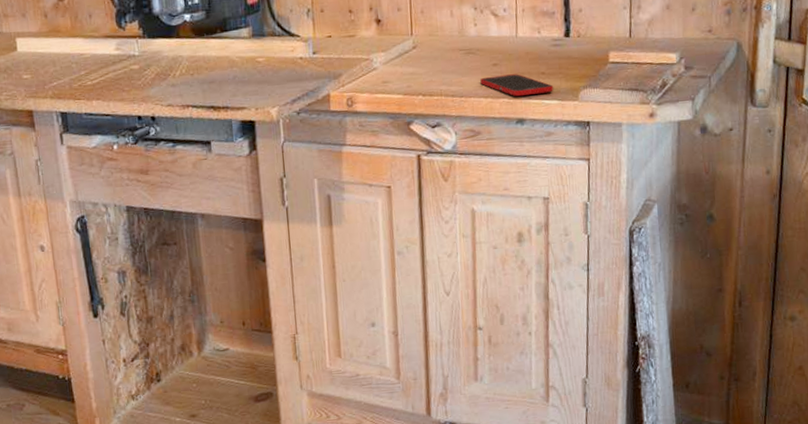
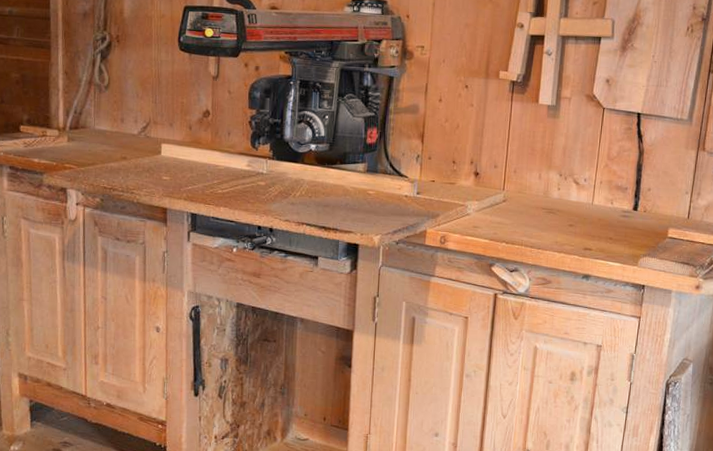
cell phone: present [480,74,554,97] -> none [556,235,619,256]

